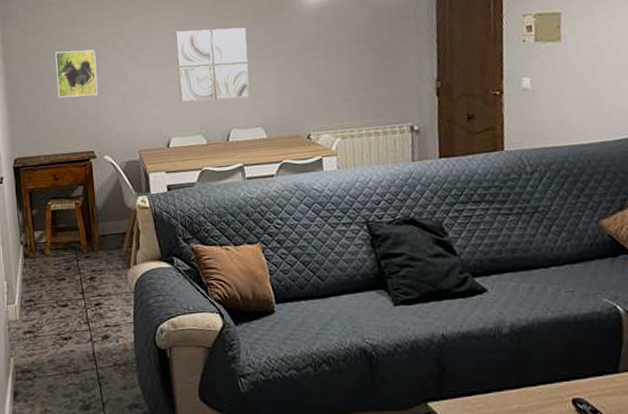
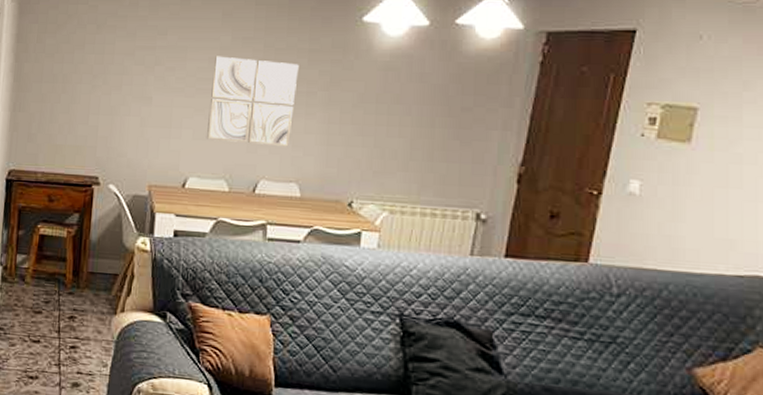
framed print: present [55,49,98,98] -> none [68,58,119,115]

